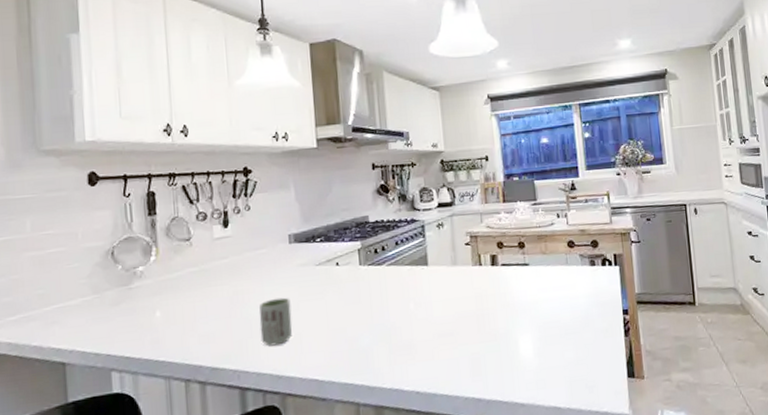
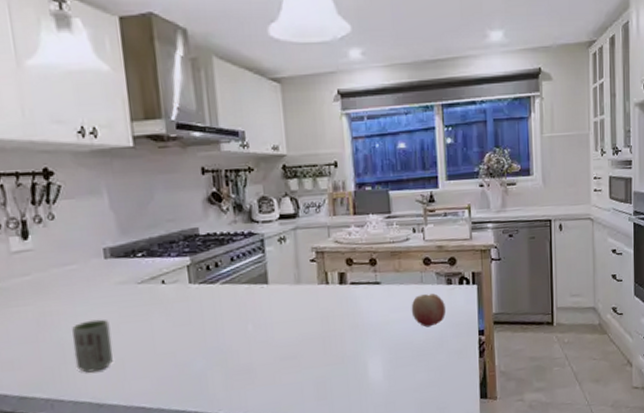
fruit: none [557,274,590,307] -> present [411,293,446,328]

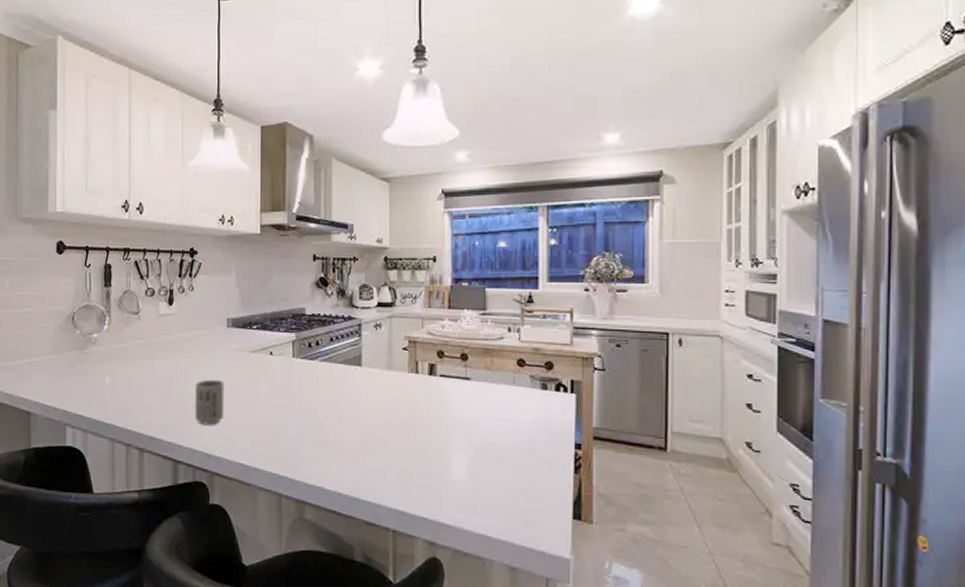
fruit: present [411,293,446,328] -> none [501,397,538,432]

